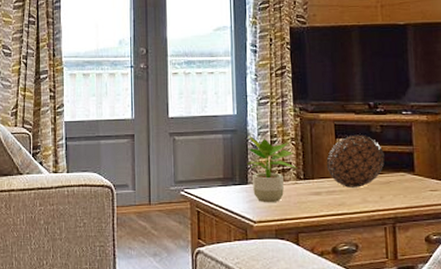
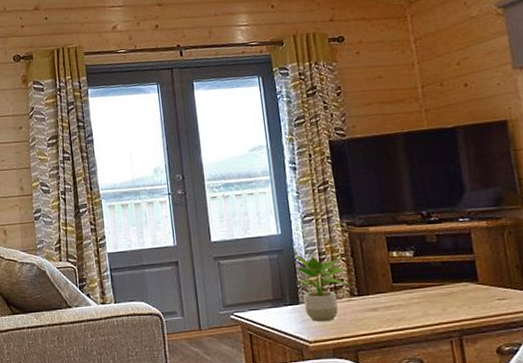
decorative ball: present [326,134,385,188] -> none [380,246,444,302]

